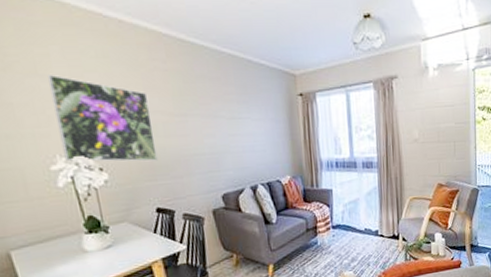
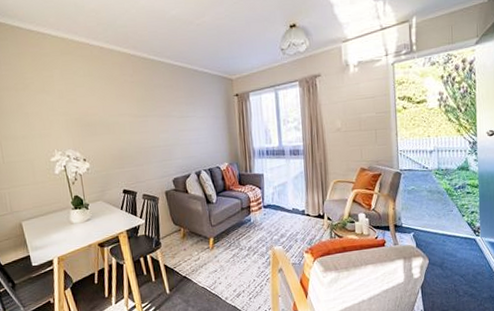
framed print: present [48,75,158,162] -> none [52,91,125,155]

